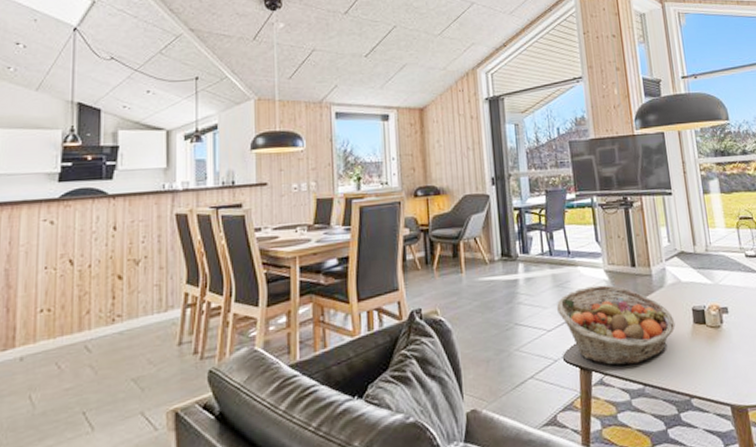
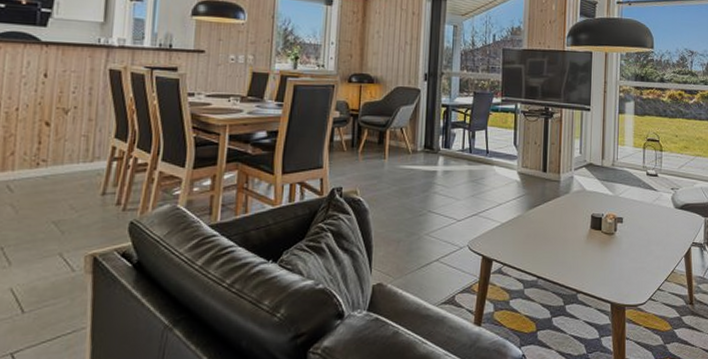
fruit basket: present [556,285,675,366] -> none [468,185,574,259]

